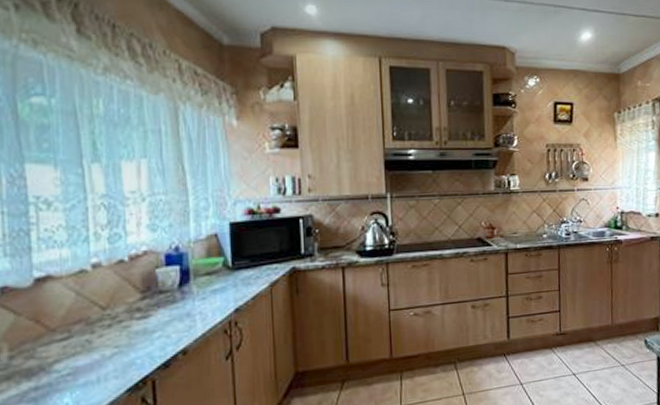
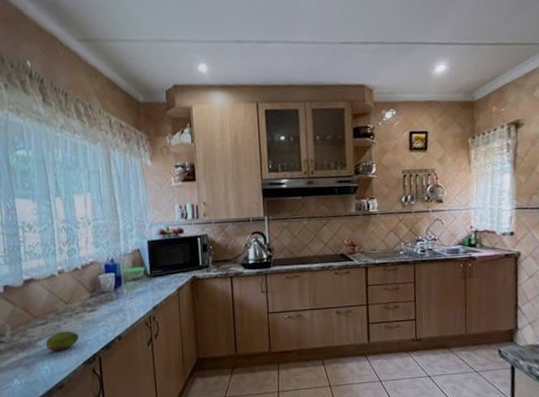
fruit: none [66,346,121,377] -> present [45,331,79,352]

